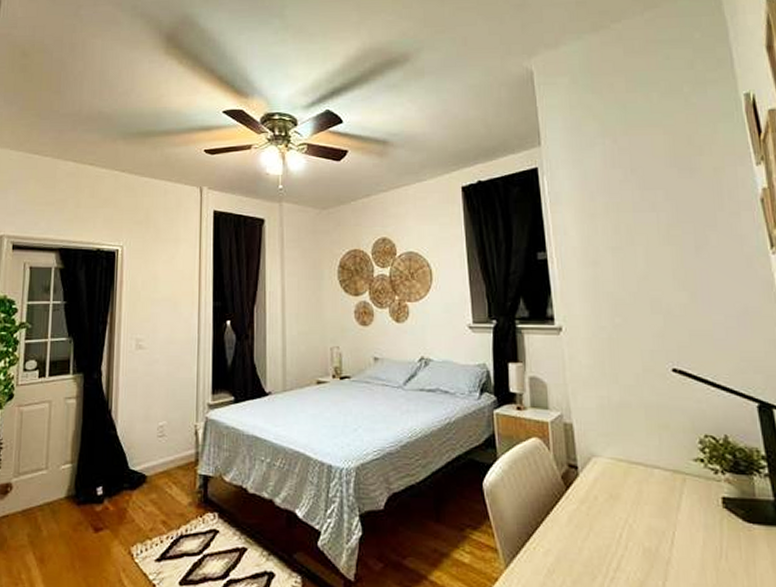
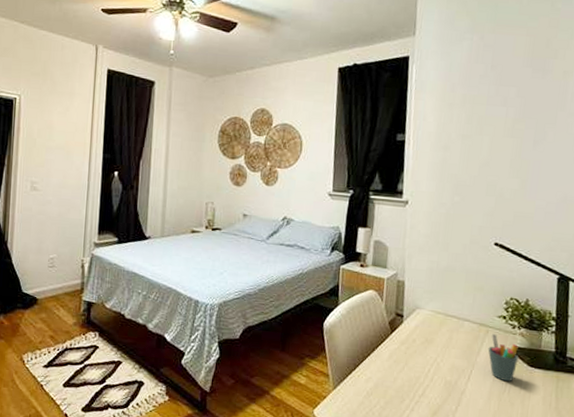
pen holder: none [689,482,730,545] -> present [488,334,518,382]

